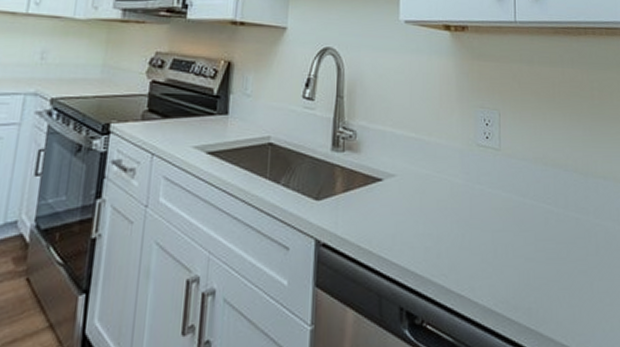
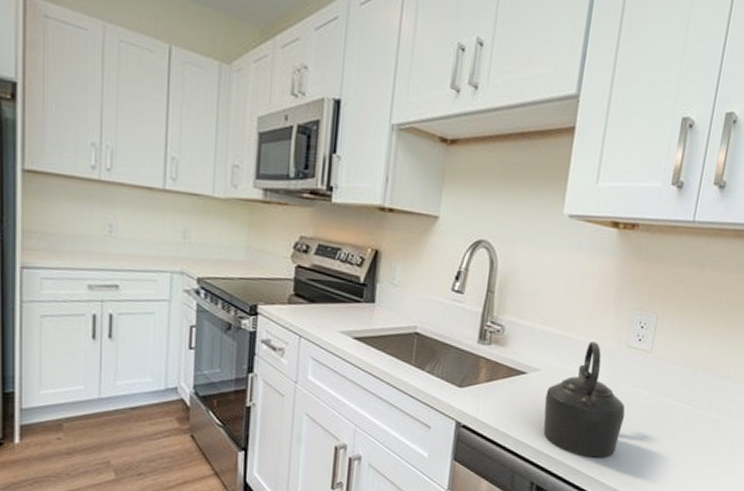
kettle: none [404,142,486,272] -> present [543,341,626,458]

